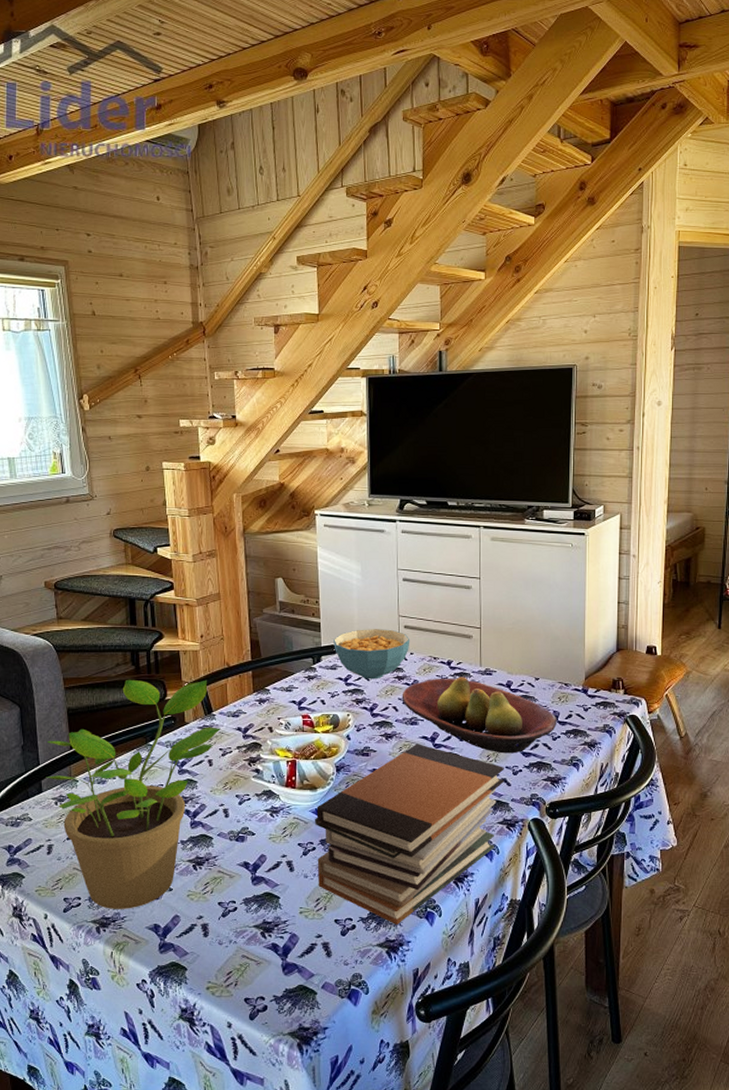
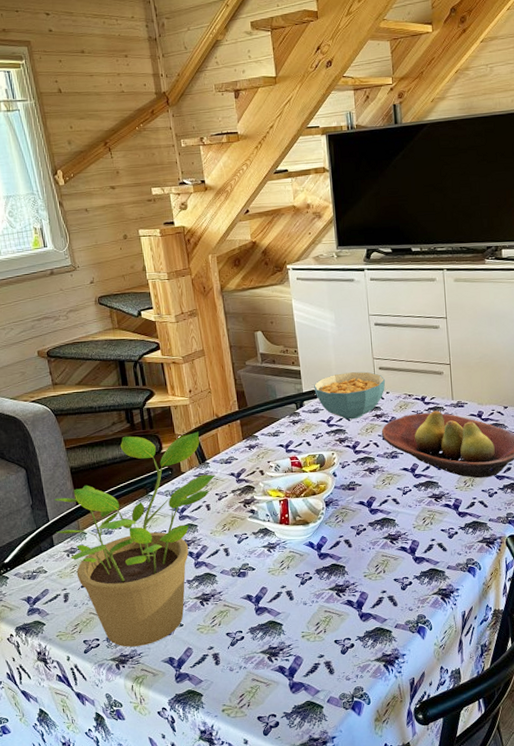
book stack: present [315,744,504,925] -> none [309,475,481,640]

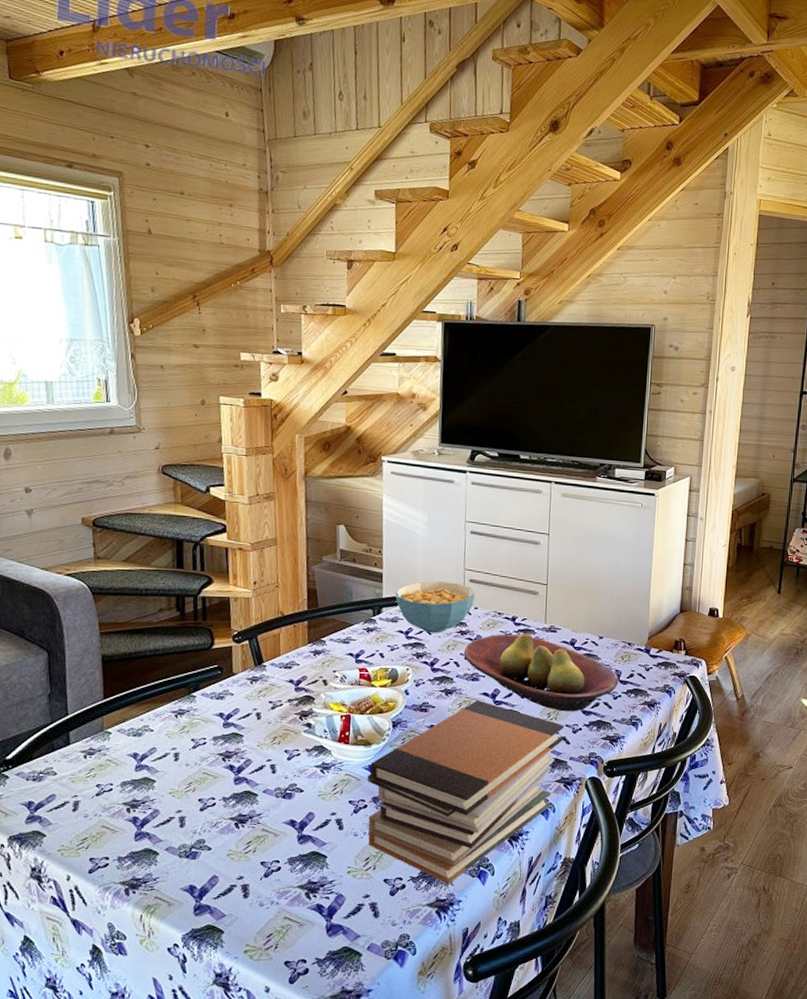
potted plant: present [54,431,215,647] -> none [74,625,271,870]
book stack: none [309,475,481,640] -> present [368,700,564,884]

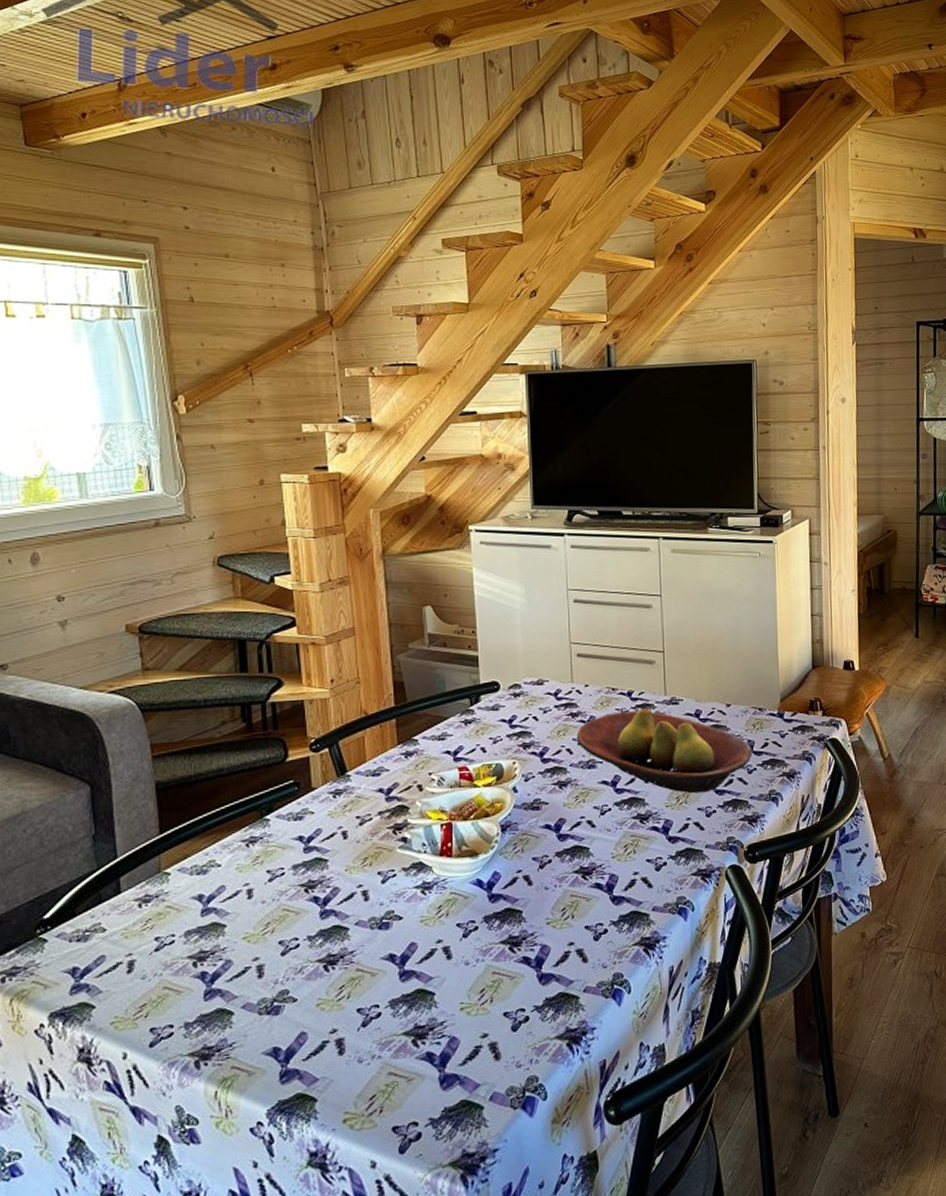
book stack: present [368,700,564,884] -> none [477,790,697,1010]
cereal bowl: present [395,581,475,634] -> none [494,659,585,719]

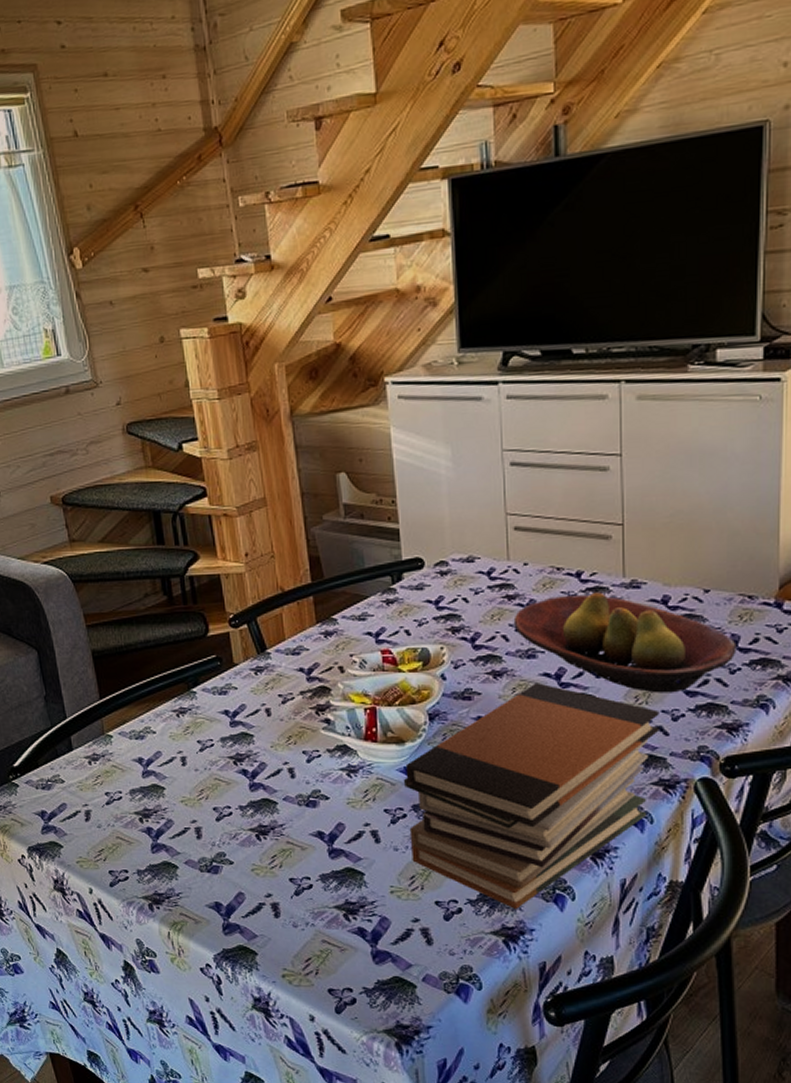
book stack: none [477,790,697,1010] -> present [404,683,659,909]

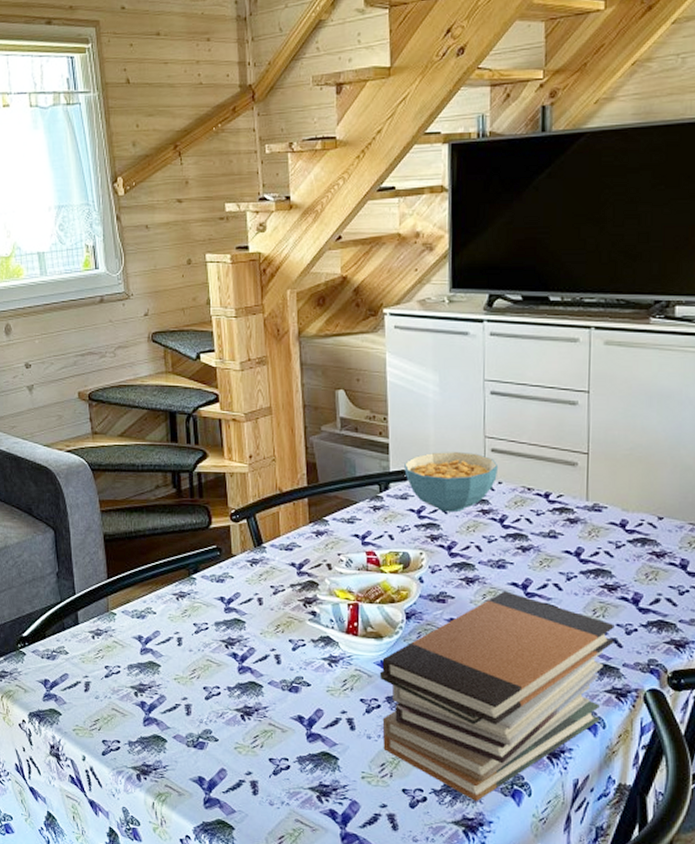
cereal bowl: none [418,532,523,601] -> present [404,452,499,513]
fruit bowl: present [513,592,737,693] -> none [486,512,686,609]

